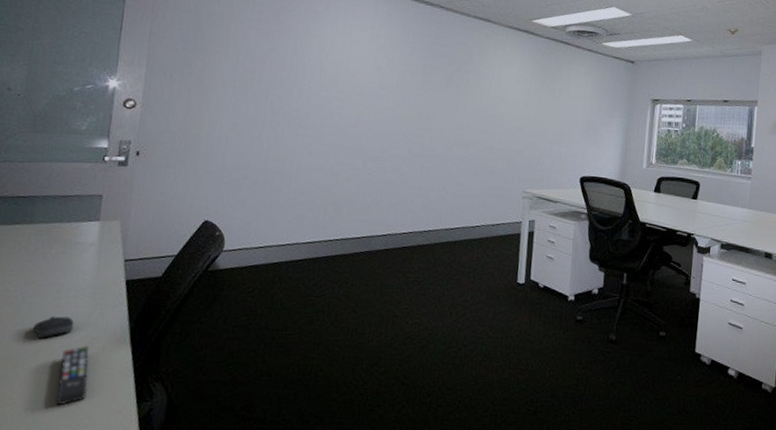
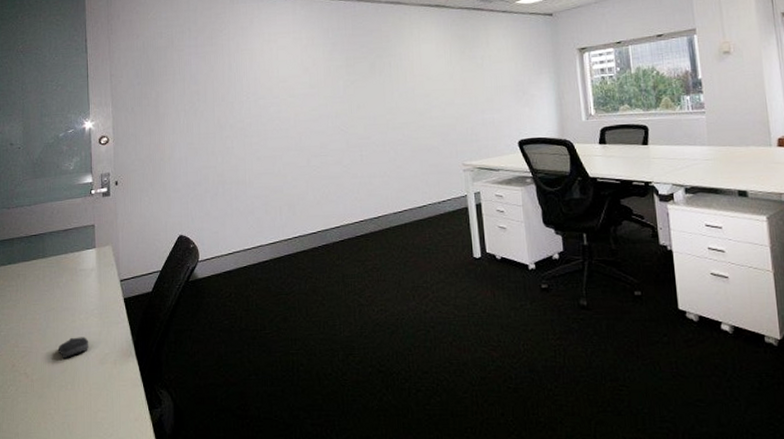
remote control: present [56,345,90,406] -> none [84,361,108,418]

